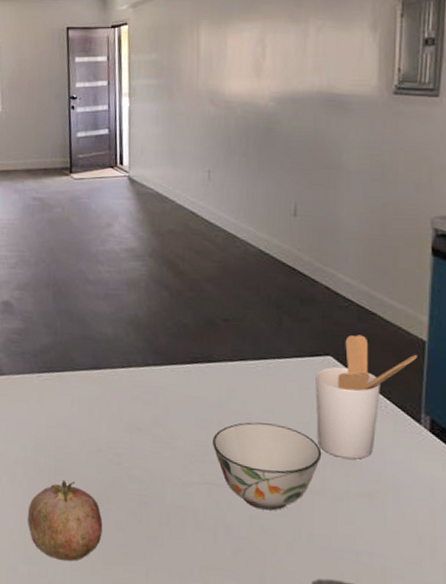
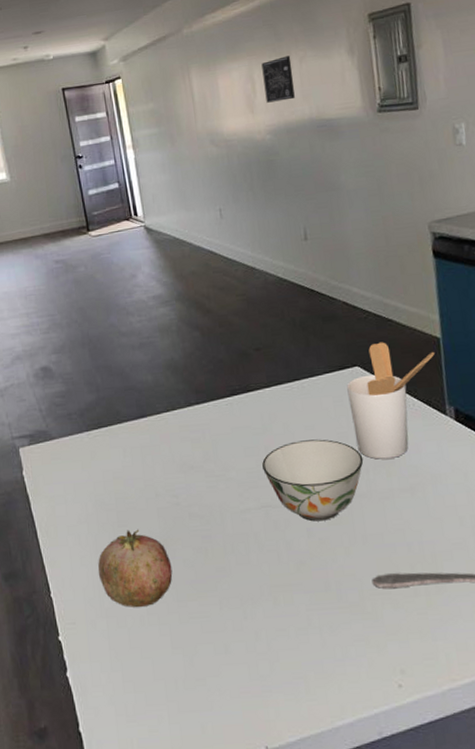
wall art: none [275,23,308,69] -> present [261,55,295,103]

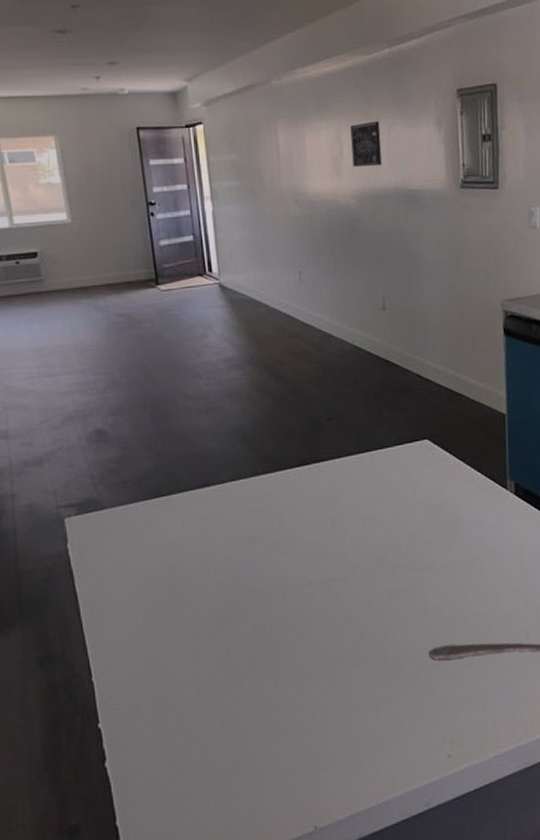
fruit: present [98,529,173,608] -> none [147,605,228,690]
soup bowl: present [262,439,364,522] -> none [328,511,427,595]
utensil holder: present [347,342,434,460] -> none [415,416,499,532]

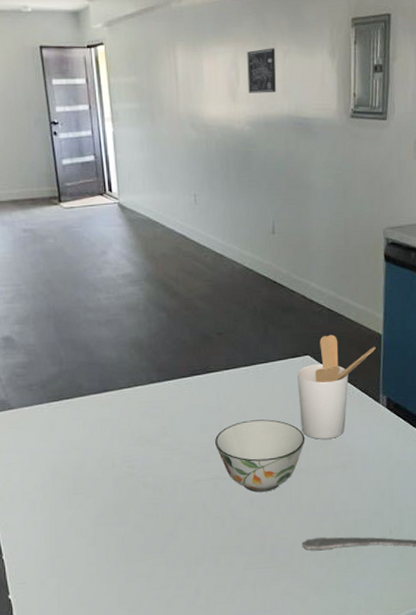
soup bowl: none [328,511,427,595] -> present [215,419,305,493]
utensil holder: none [415,416,499,532] -> present [297,334,375,439]

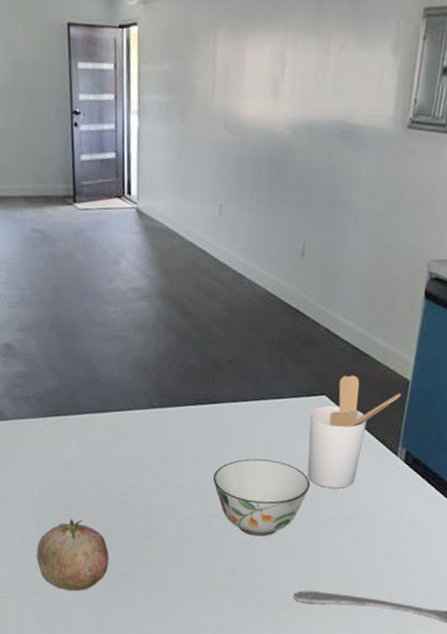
fruit: none [52,496,124,569] -> present [37,518,109,591]
wall art: present [247,48,276,93] -> none [293,39,331,94]

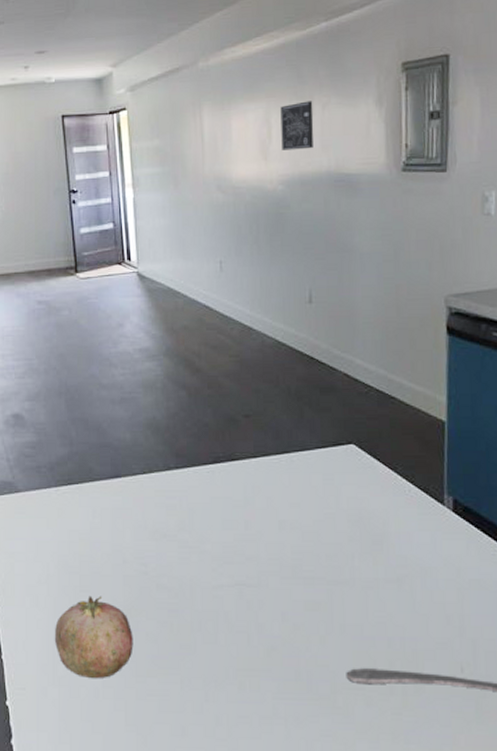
soup bowl: present [213,458,311,537] -> none [240,518,350,606]
wall art: none [293,39,331,94] -> present [280,101,314,150]
utensil holder: present [307,375,401,488] -> none [339,420,437,546]

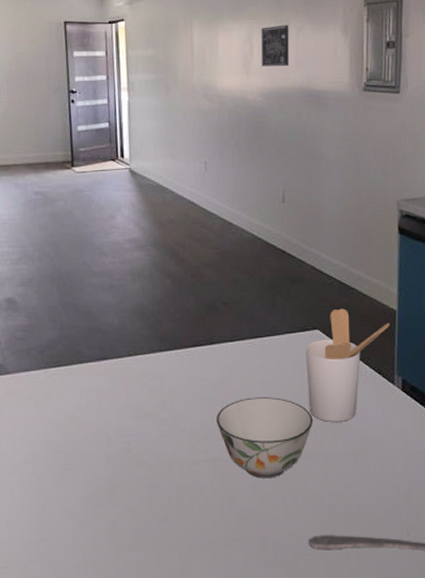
fruit: present [55,595,134,679] -> none [38,473,114,555]
soup bowl: none [240,518,350,606] -> present [217,397,313,478]
utensil holder: none [339,420,437,546] -> present [306,308,389,422]

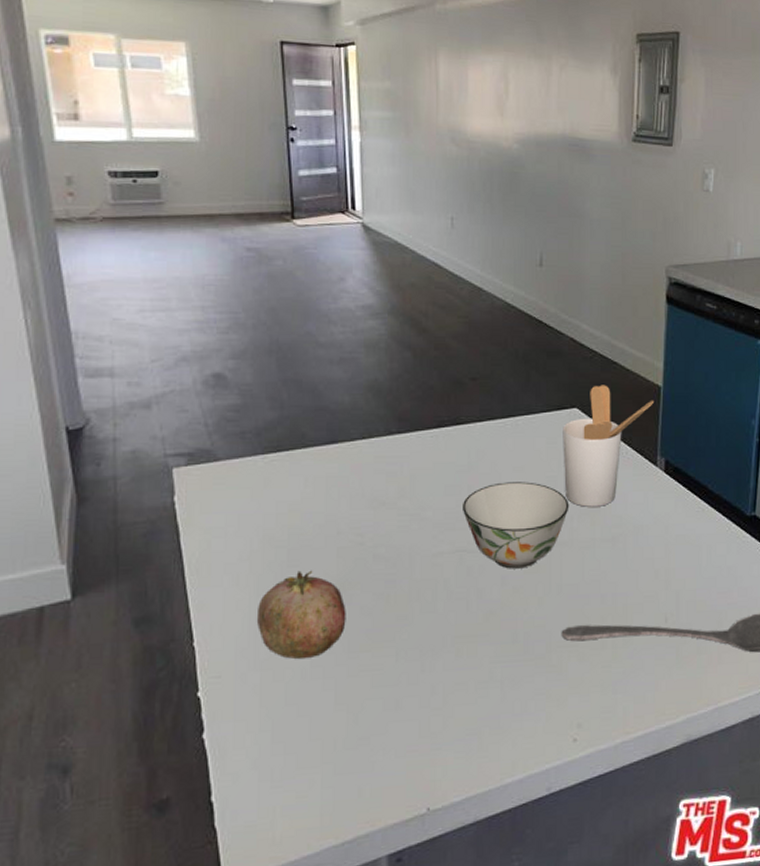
fruit: none [38,473,114,555] -> present [257,570,346,660]
wall art: present [261,25,290,67] -> none [518,60,551,110]

